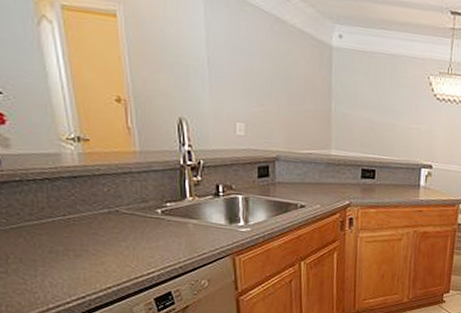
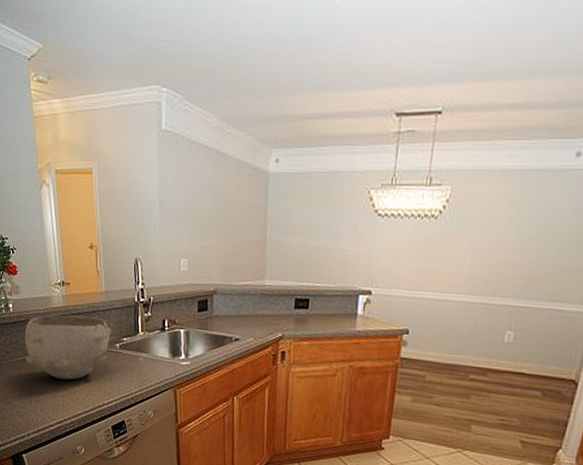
bowl: none [21,175,151,250] -> present [25,315,112,380]

